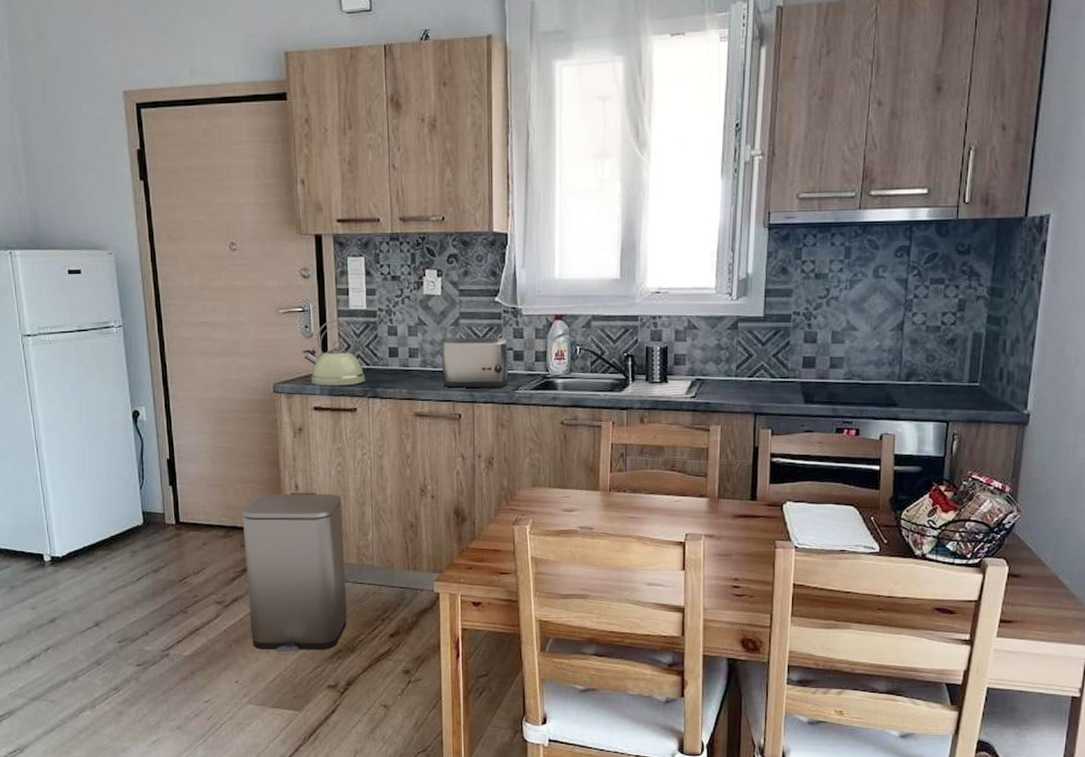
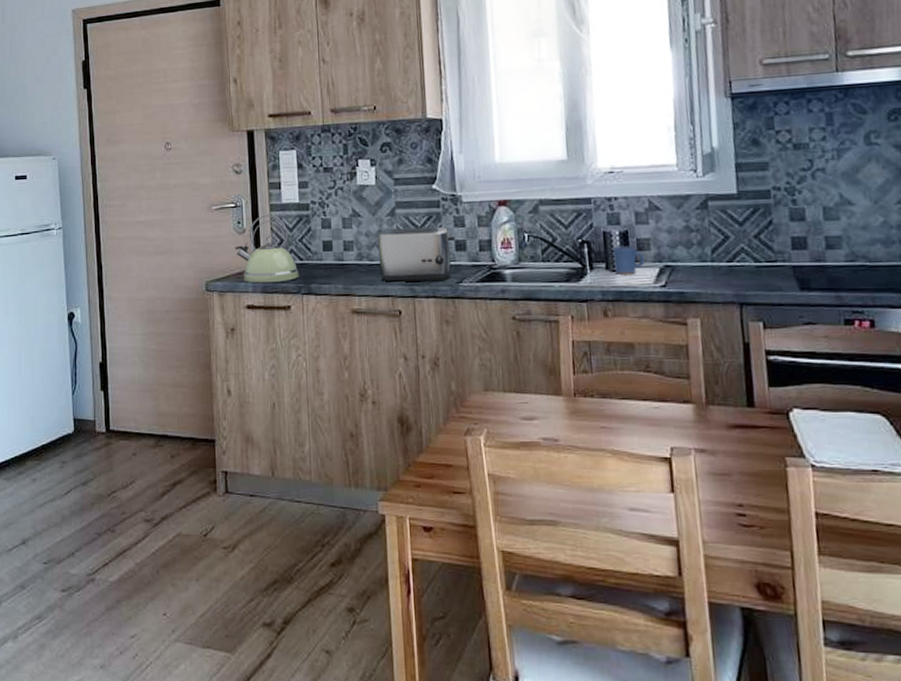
pedal bin: present [242,492,347,655] -> none [172,398,283,584]
mug: none [652,360,679,386] -> present [612,246,644,274]

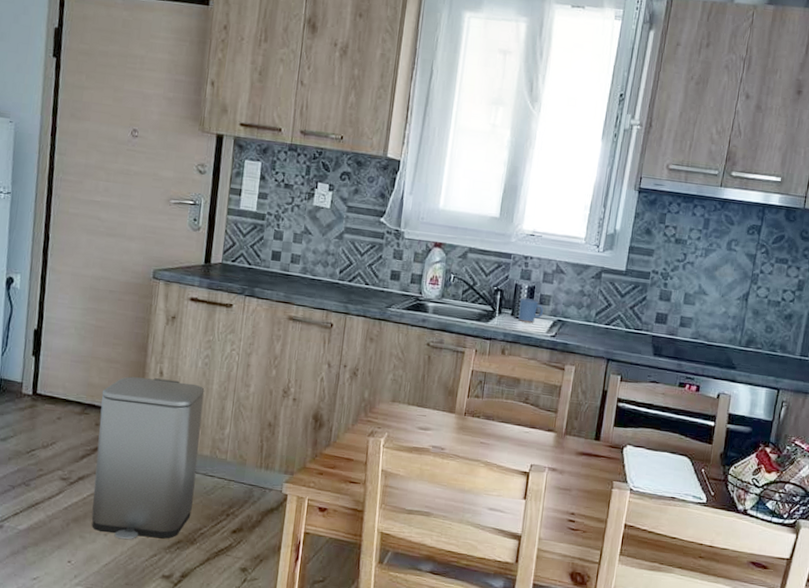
pedal bin: none [172,398,283,584] -> present [91,376,205,540]
kettle: present [234,214,301,284] -> none [187,217,247,282]
toaster: present [377,226,456,283] -> none [319,249,392,304]

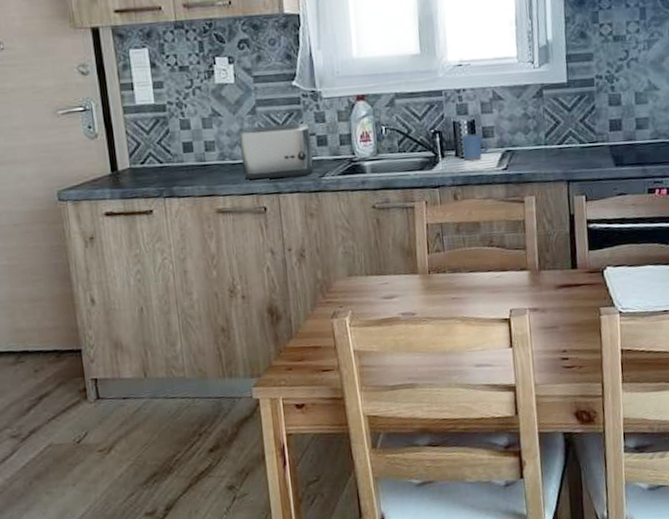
pedal bin: present [91,376,205,540] -> none [32,304,161,486]
toaster: none [319,249,392,304] -> present [239,122,317,182]

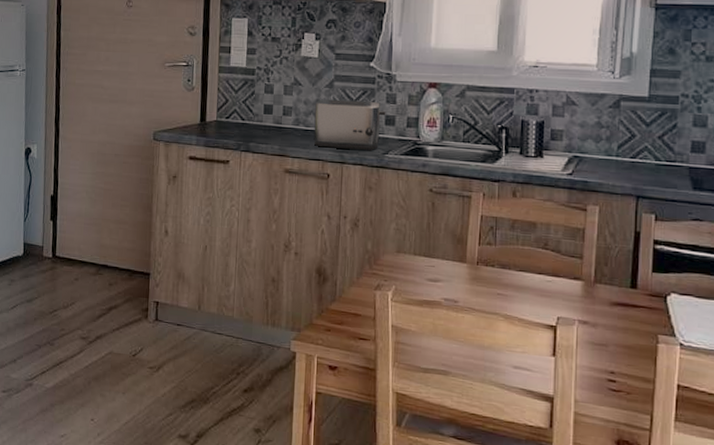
mug: present [461,133,489,161] -> none [527,134,556,161]

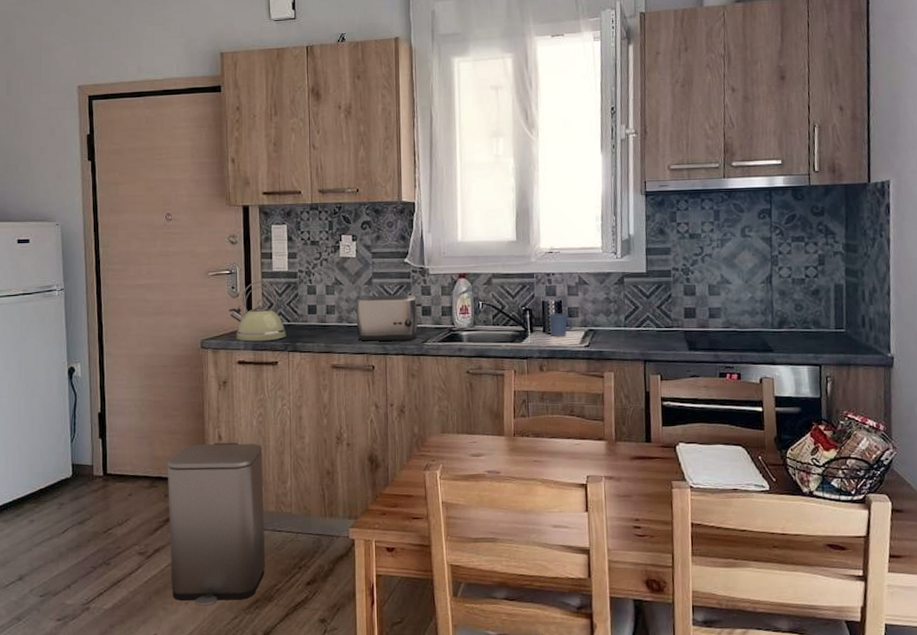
pedal bin: none [110,236,208,399] -> present [167,442,265,606]
kettle: none [183,75,241,139] -> present [228,281,287,342]
mug: none [527,134,556,161] -> present [549,313,573,336]

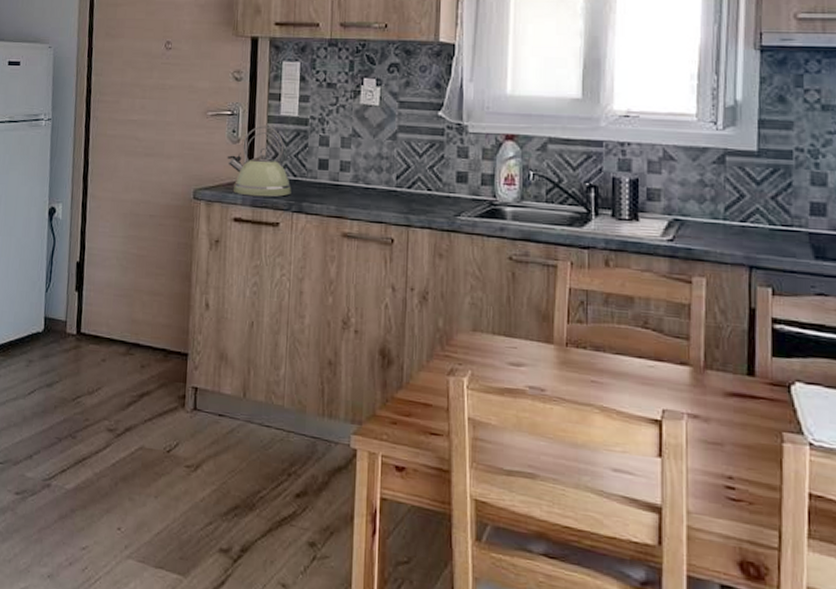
pedal bin: present [167,442,265,606] -> none [140,310,255,504]
toaster: present [356,294,422,343] -> none [375,152,457,213]
mug: present [549,313,573,336] -> none [620,194,653,224]

